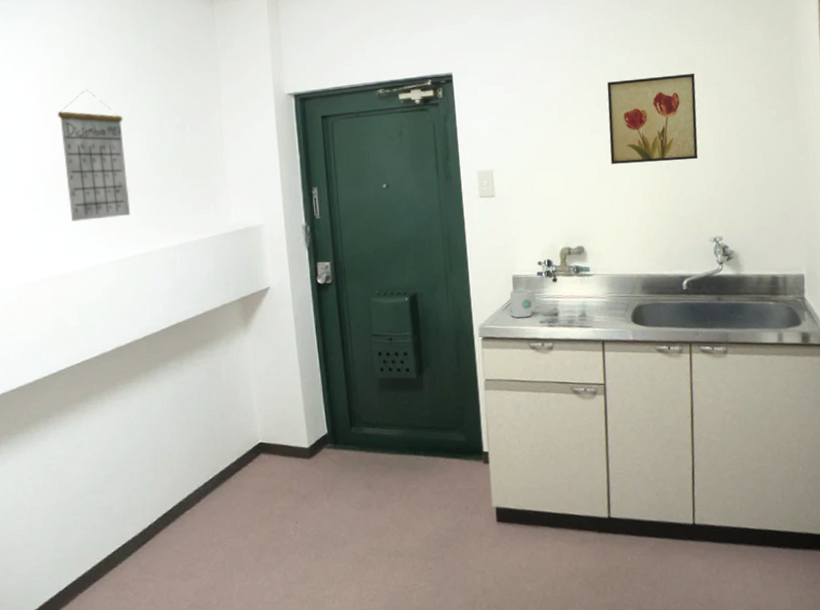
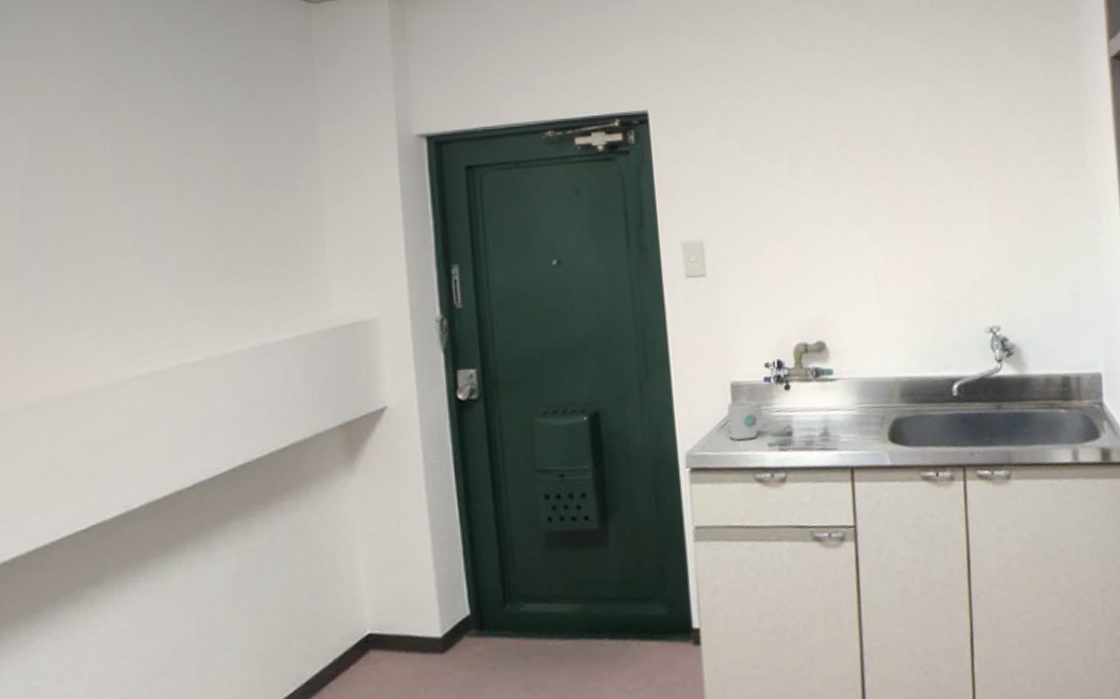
calendar: present [57,89,131,222] -> none [64,124,177,317]
wall art: present [607,73,698,164] -> none [851,116,968,233]

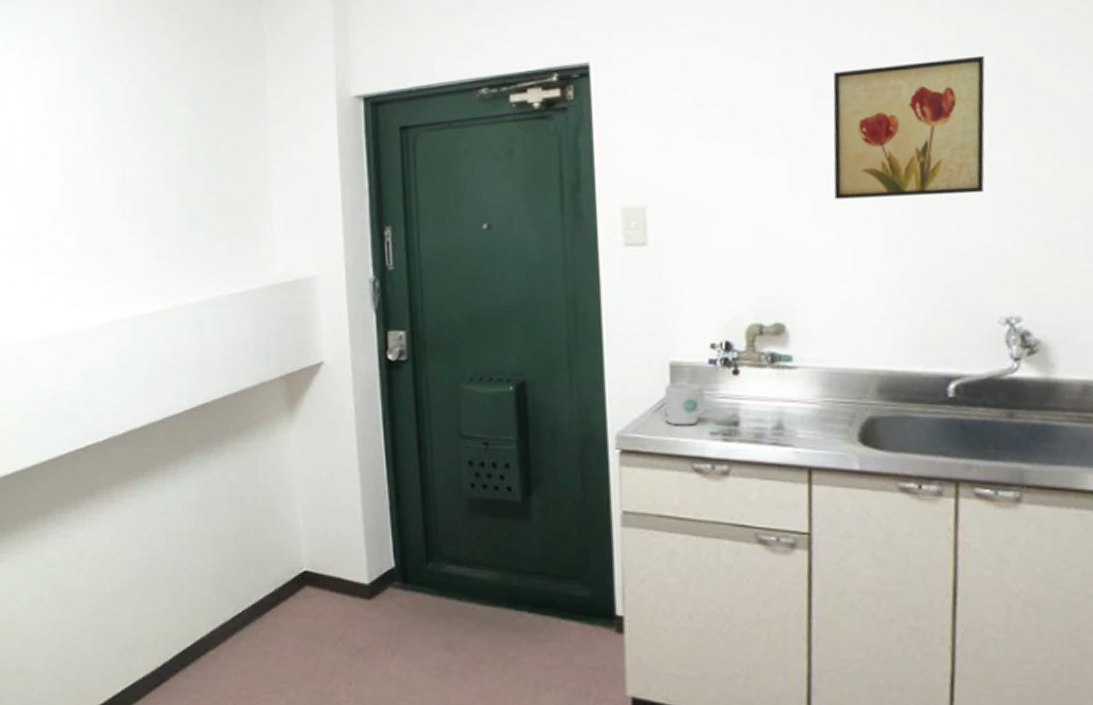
wall art: none [851,116,968,233] -> present [832,55,985,199]

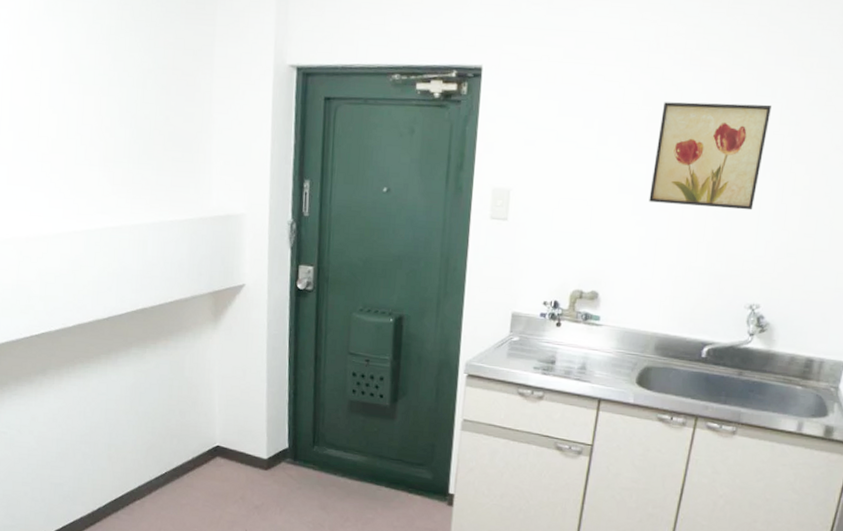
mug: present [664,382,706,426] -> none [503,328,535,361]

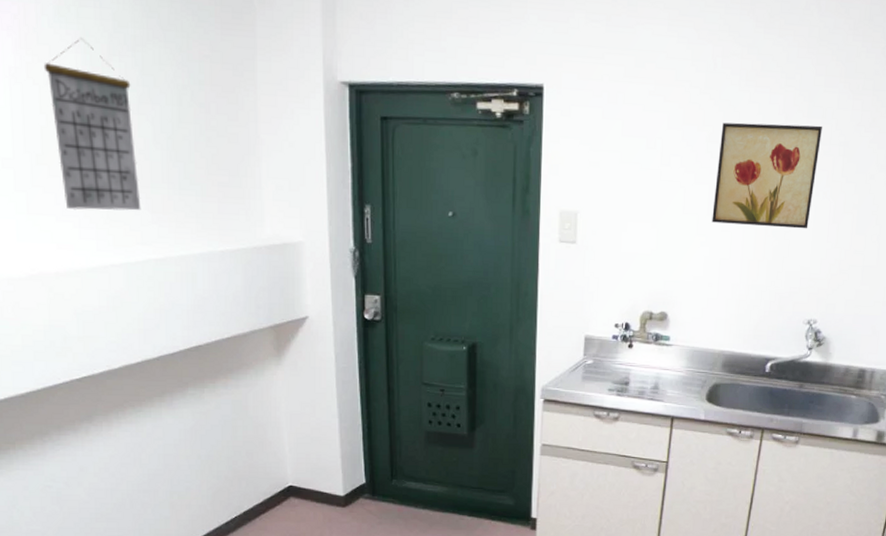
calendar: none [31,29,104,183] -> present [43,38,141,211]

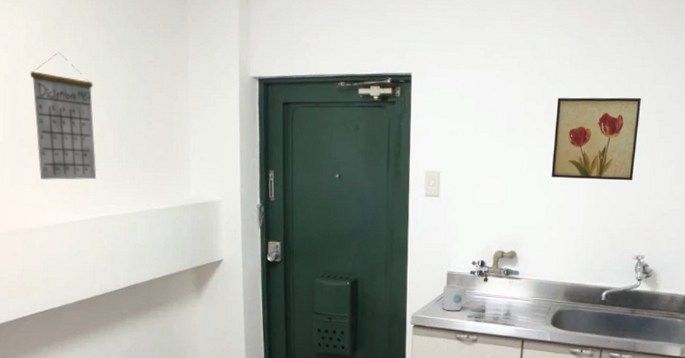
mug: none [578,351,608,384] -> present [442,284,467,311]

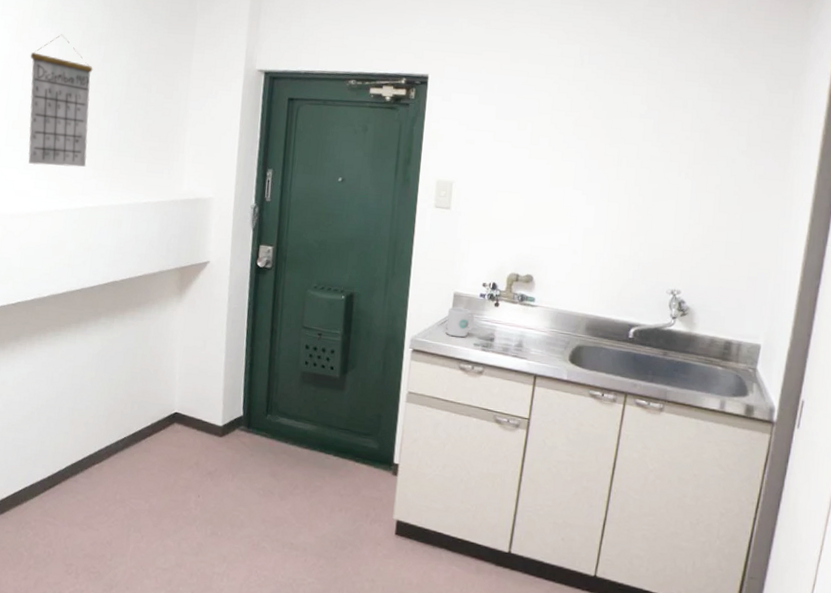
wall art: present [551,97,641,181] -> none [577,109,683,206]

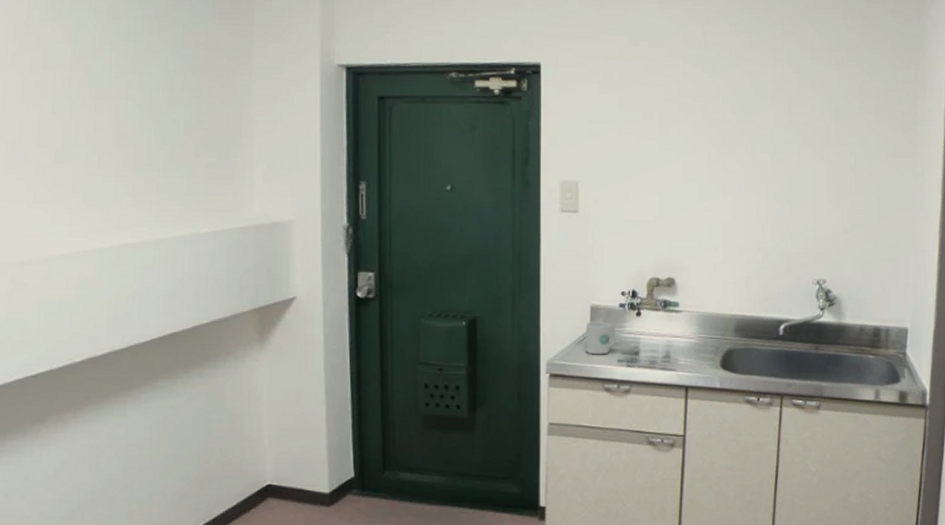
calendar: present [28,34,93,167] -> none [30,29,122,196]

